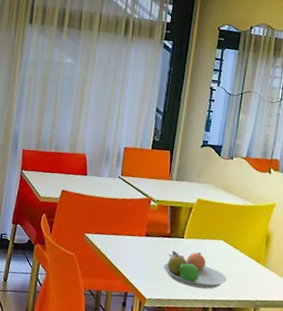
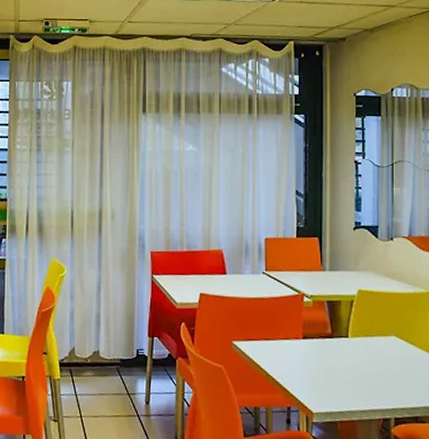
fruit bowl: present [163,251,227,289] -> none [329,352,407,396]

